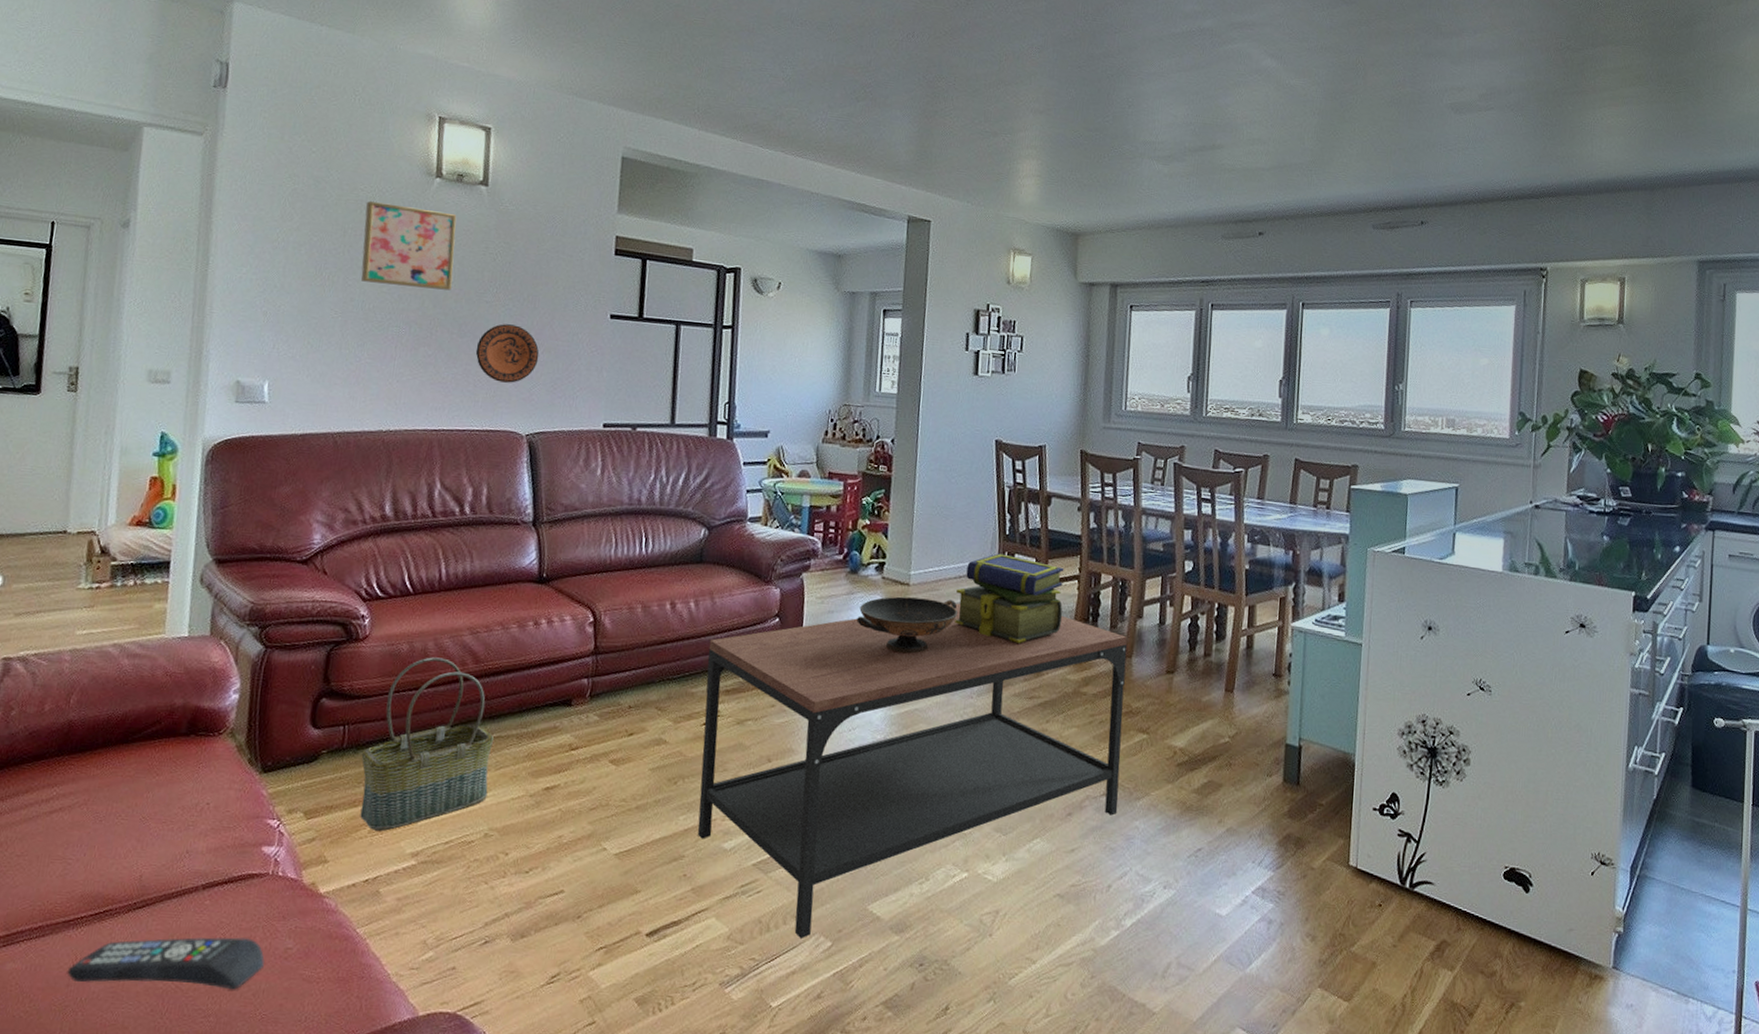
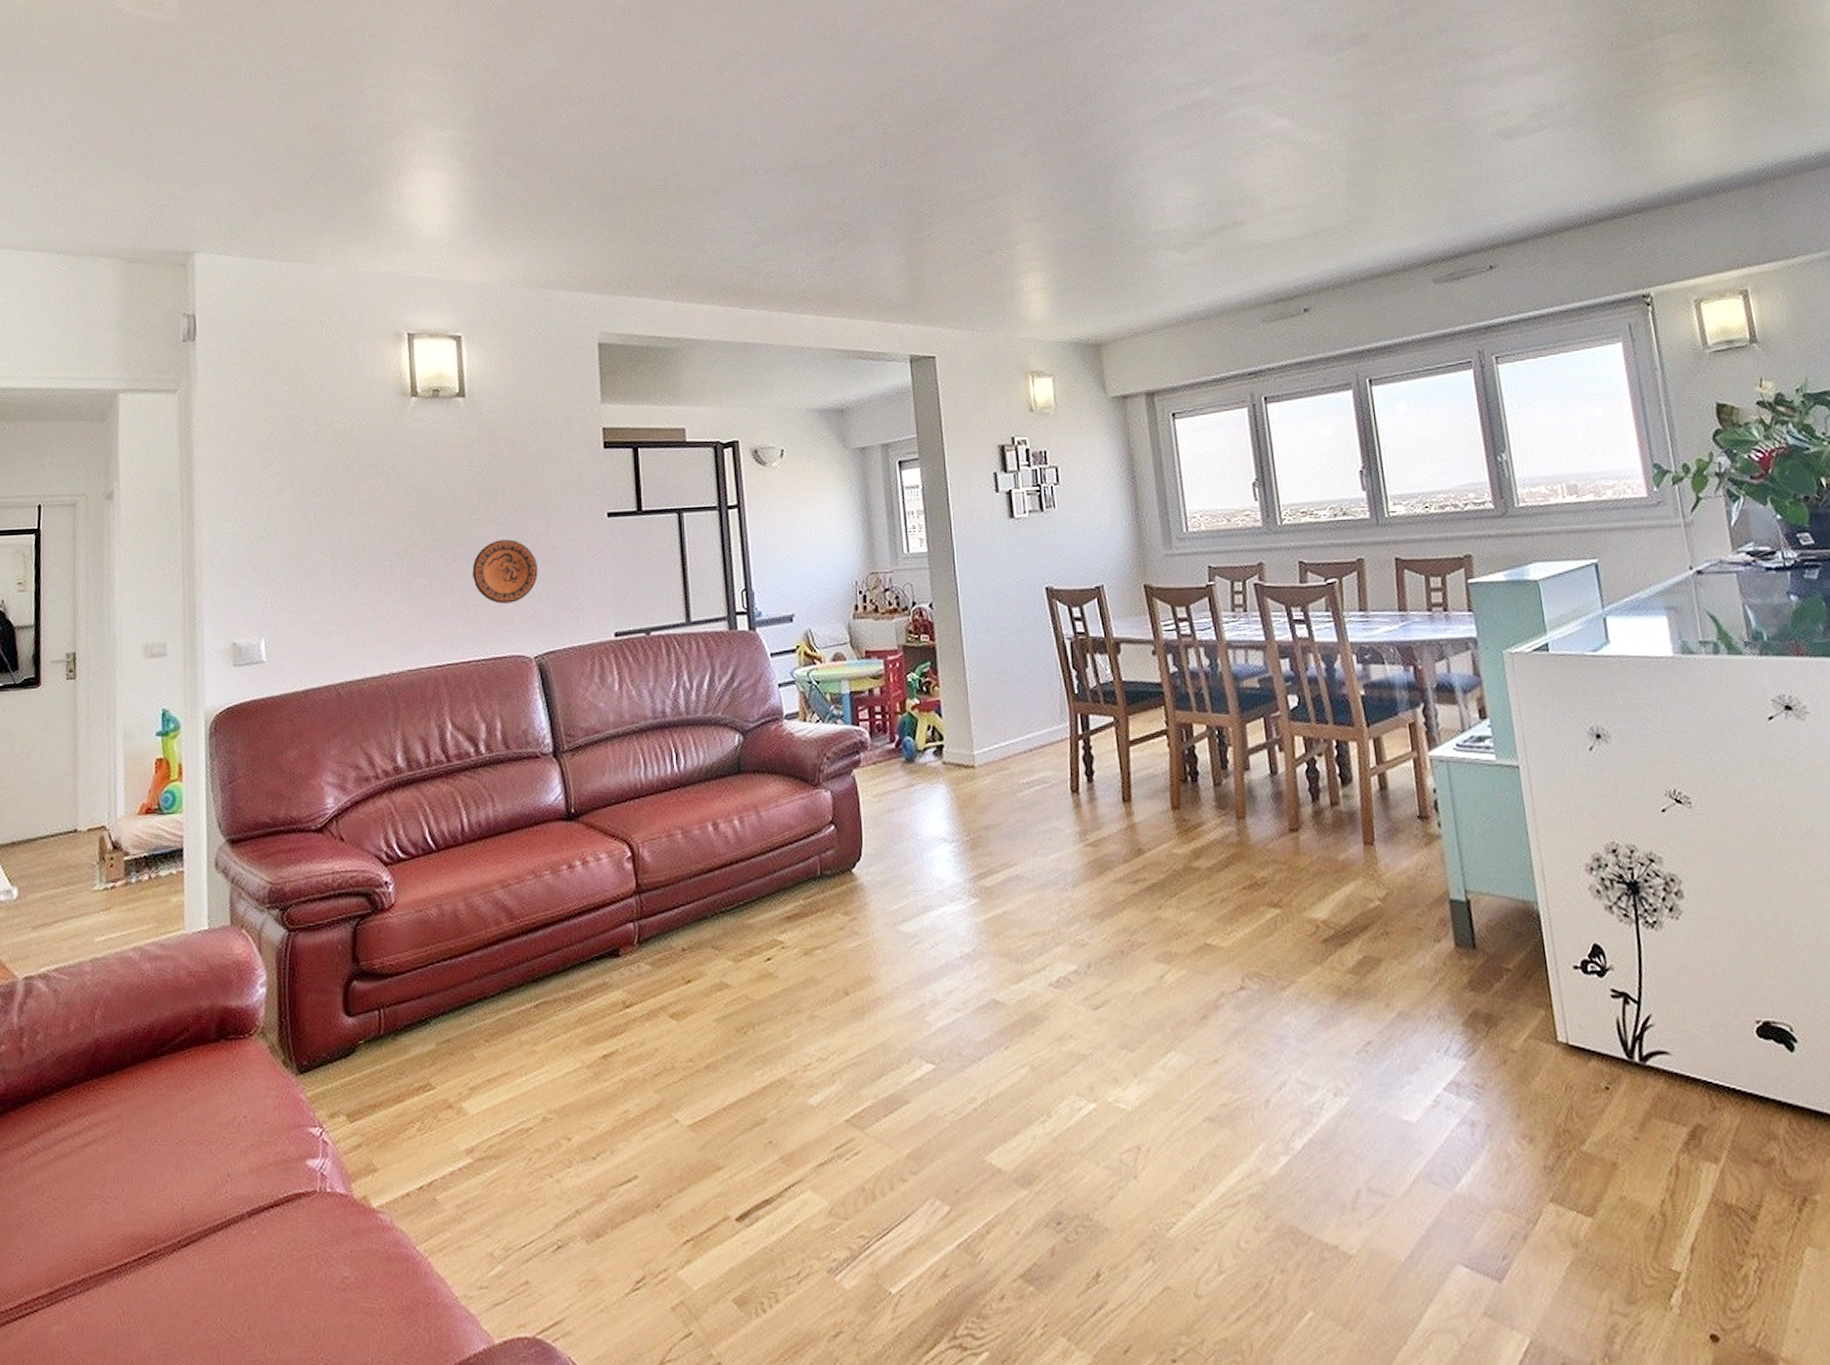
remote control: present [67,937,265,990] -> none [115,1270,321,1340]
wall art: present [360,201,457,291] -> none [344,432,440,518]
basket: present [360,657,494,831] -> none [400,919,540,1127]
coffee table: present [697,603,1127,938] -> none [761,780,1261,1205]
decorative bowl: present [857,596,958,654] -> none [921,778,1035,848]
stack of books: present [955,553,1064,643] -> none [1029,716,1157,819]

